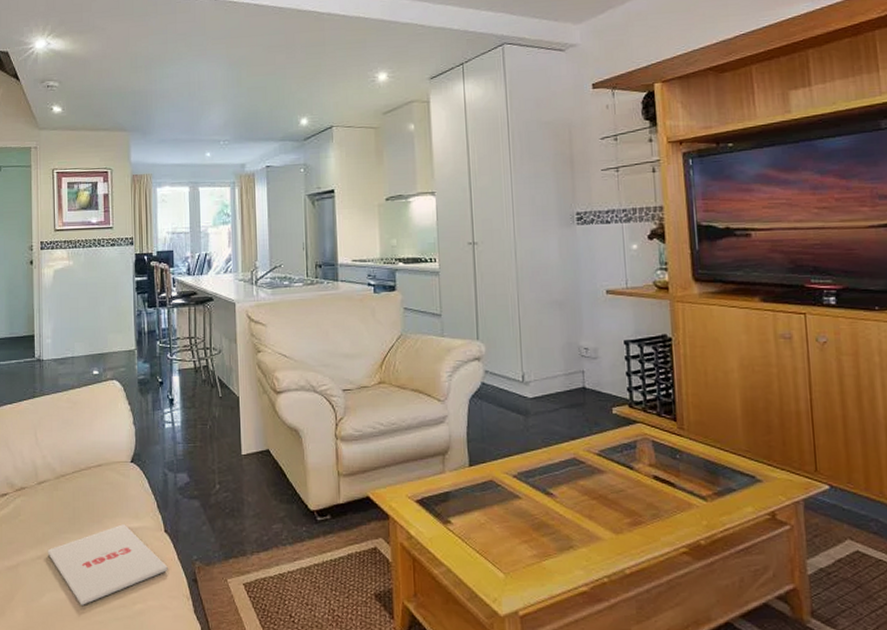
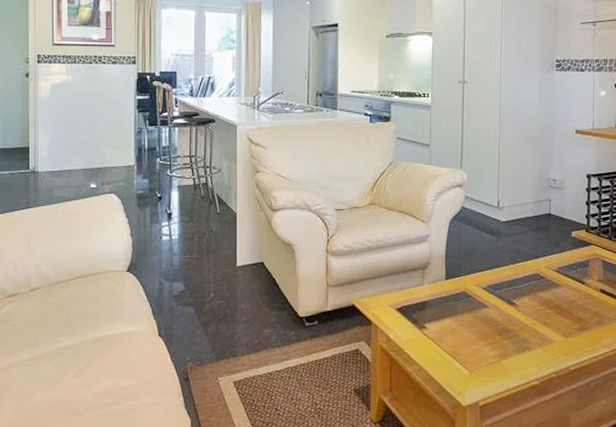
magazine: present [47,524,168,605] -> none [39,329,161,403]

